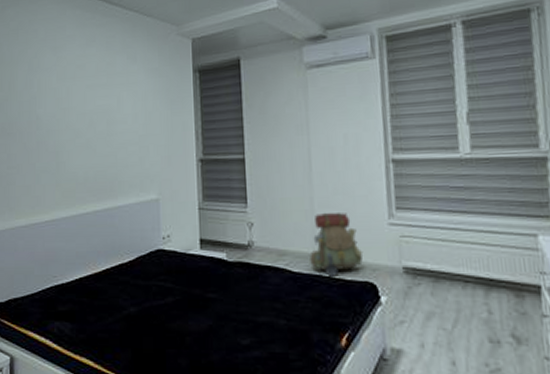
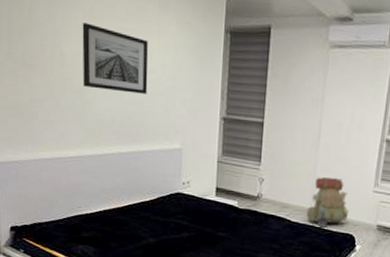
wall art: none [56,85,120,148] -> present [82,23,149,94]

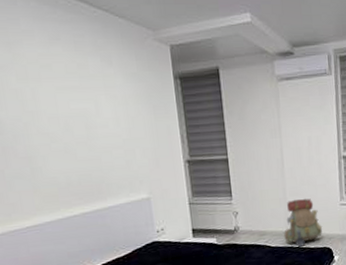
wall art: present [82,23,149,94] -> none [17,86,103,153]

